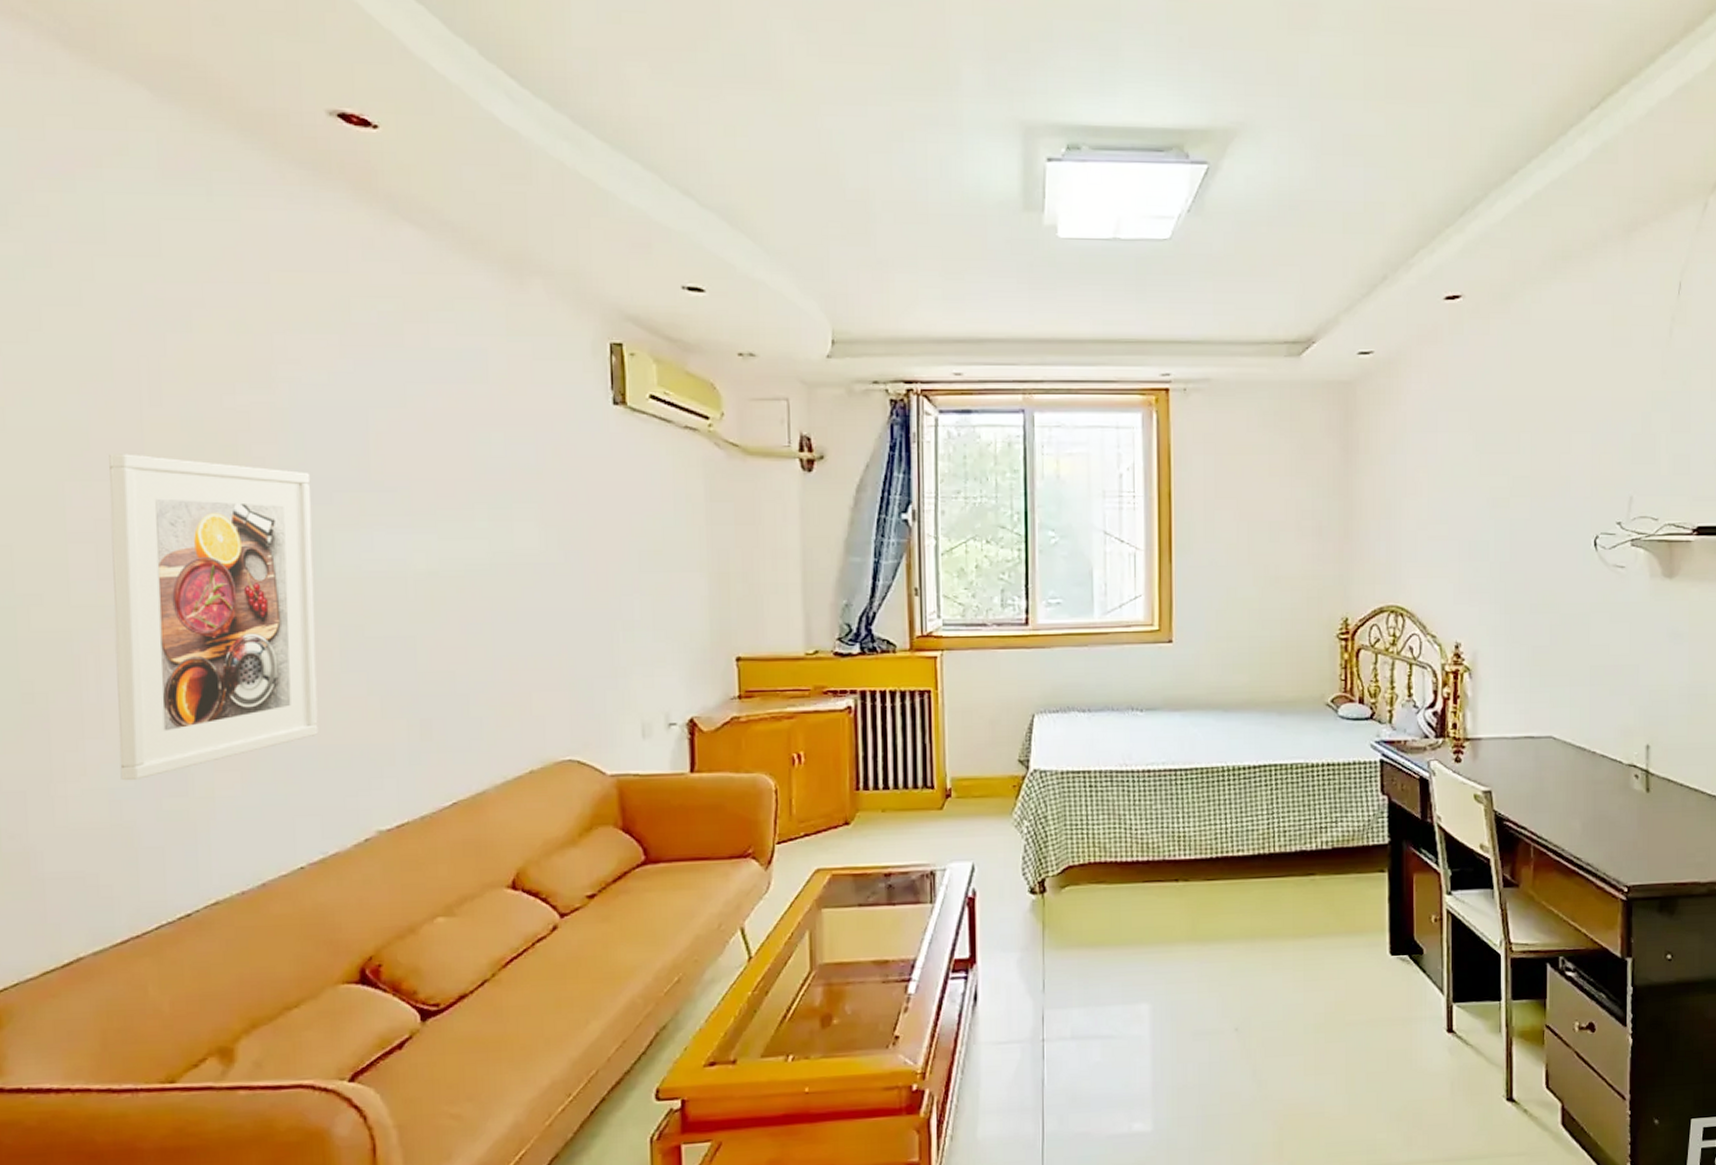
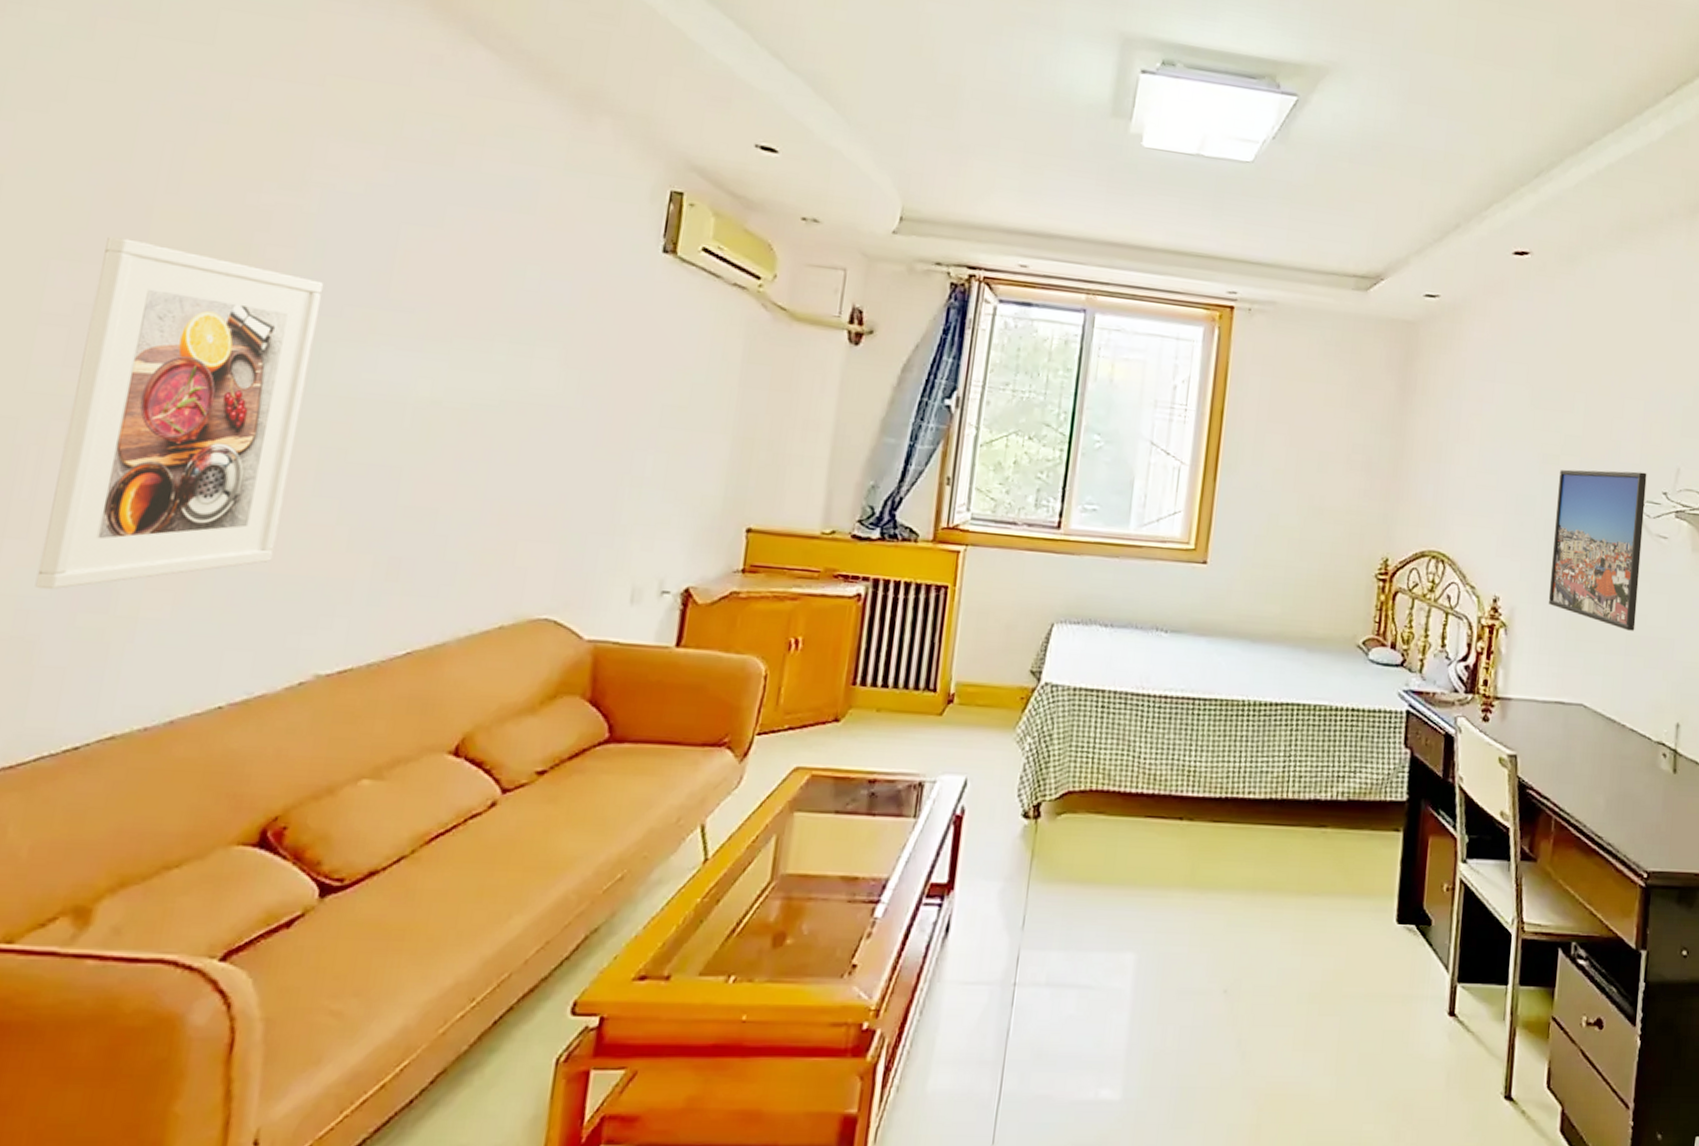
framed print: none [1509,505,1599,662] -> present [1548,469,1647,631]

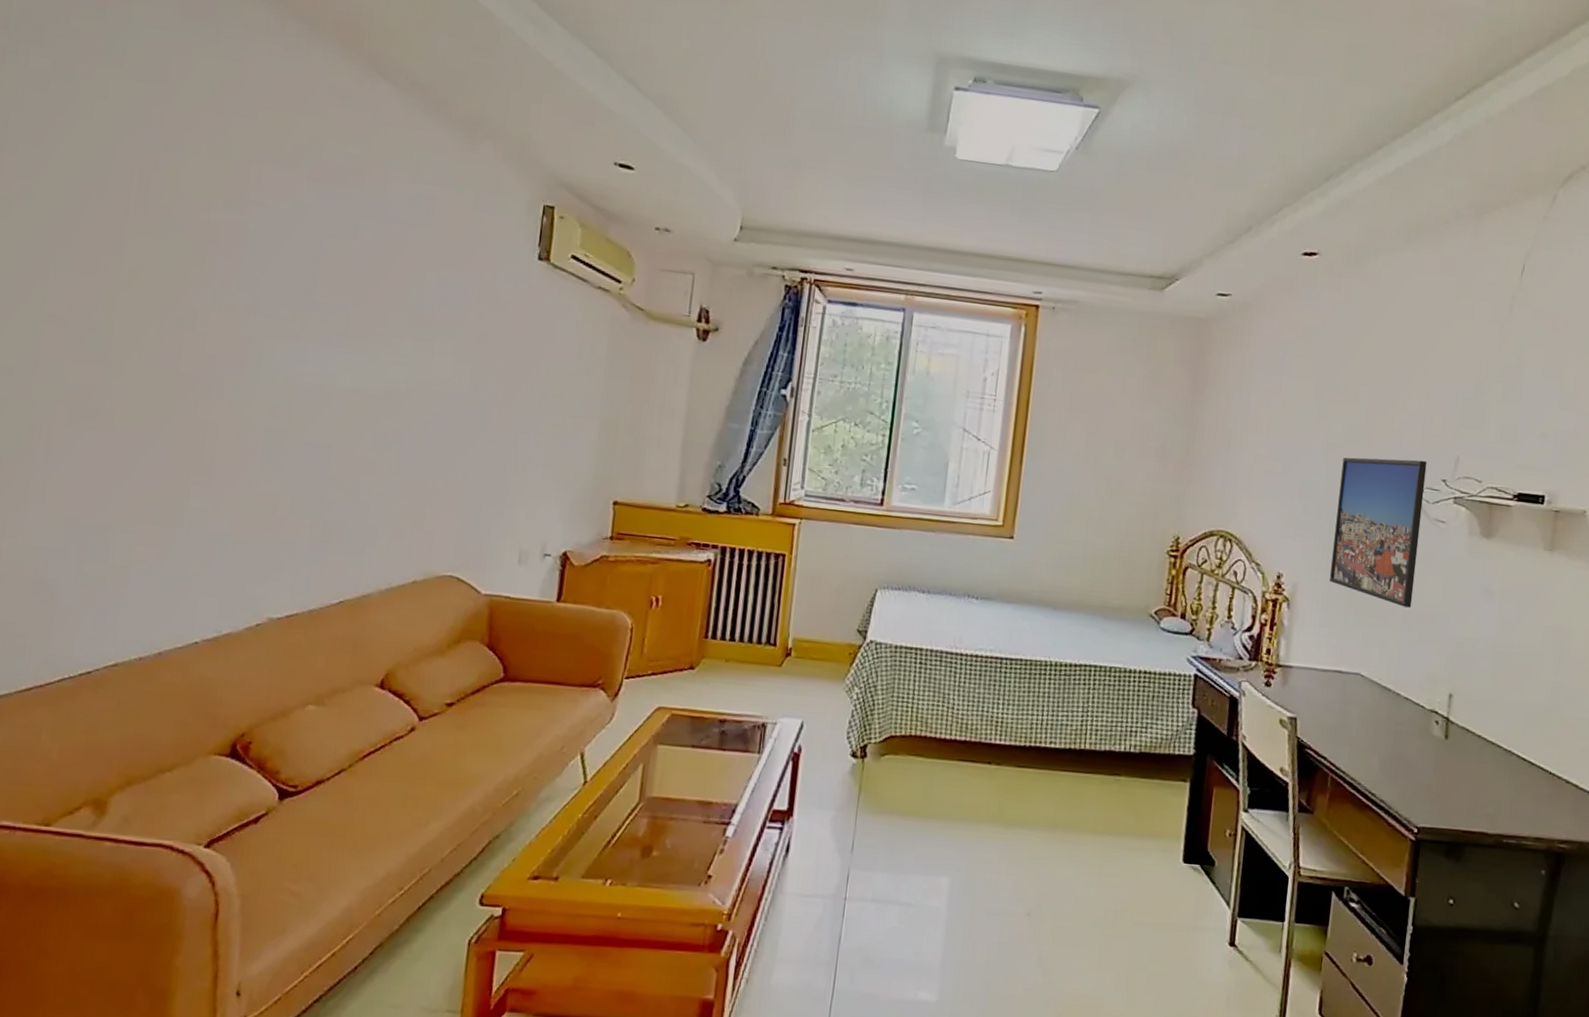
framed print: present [35,236,324,590] -> none [51,250,263,544]

